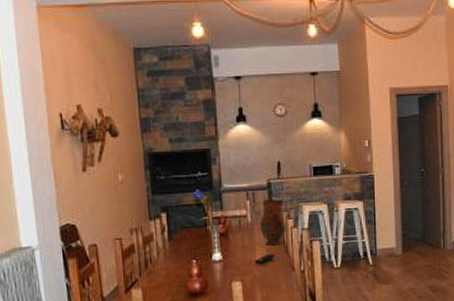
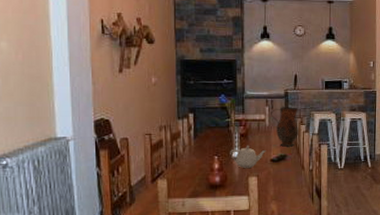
teapot: none [209,245,250,272] -> present [230,145,266,168]

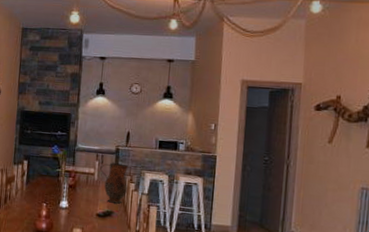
teapot: present [230,145,266,168] -> none [58,196,92,220]

